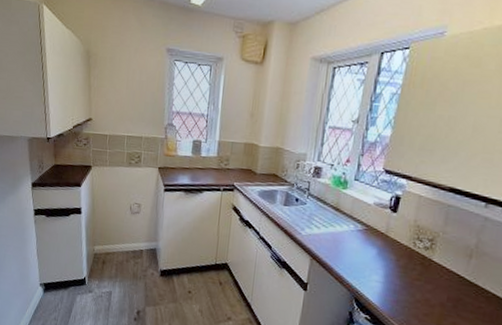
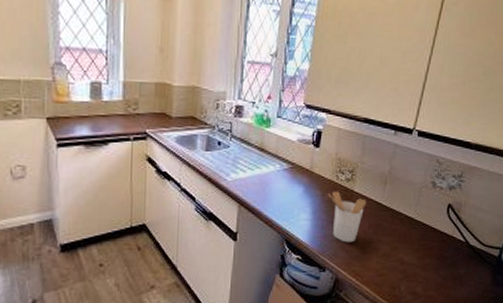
utensil holder: none [402,257,446,313] -> present [327,191,366,243]

